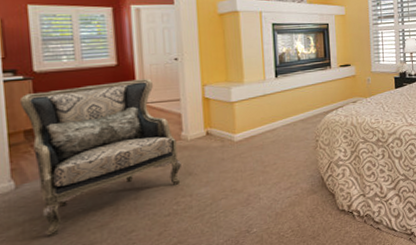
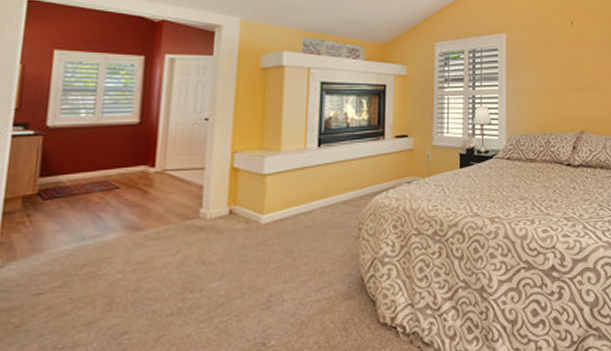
armchair: present [19,79,182,237] -> none [23,141,196,333]

